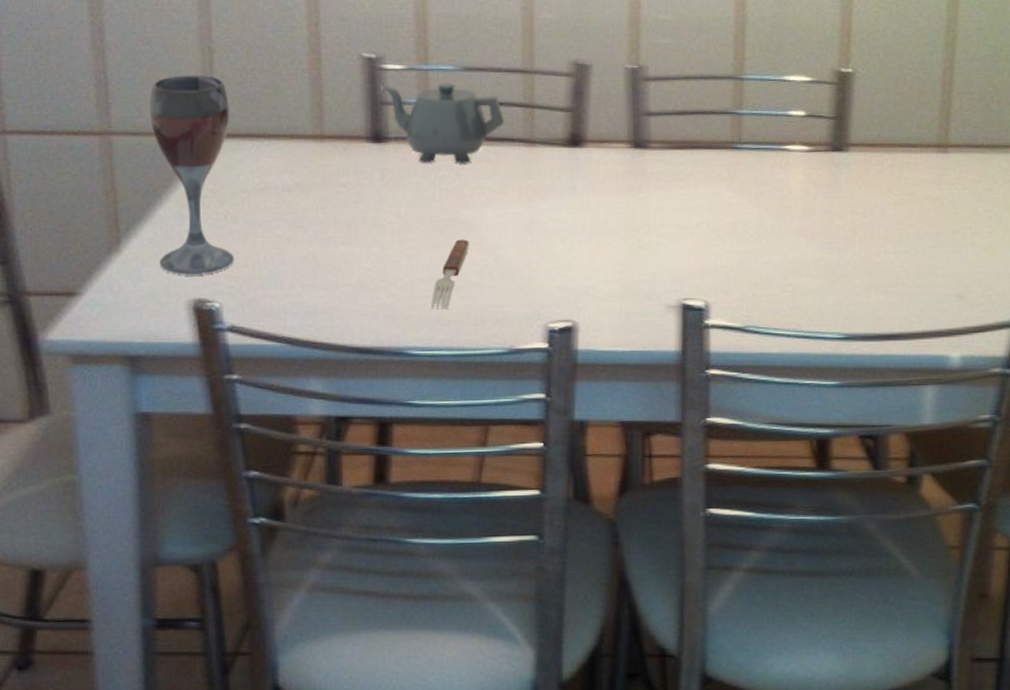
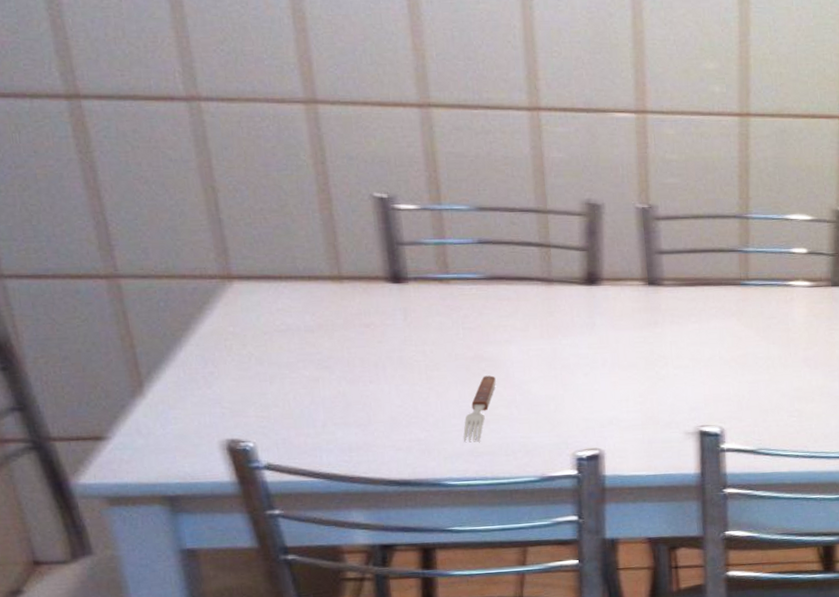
cup: present [150,75,235,275] -> none [155,215,264,417]
teapot: present [381,83,505,163] -> none [395,222,522,302]

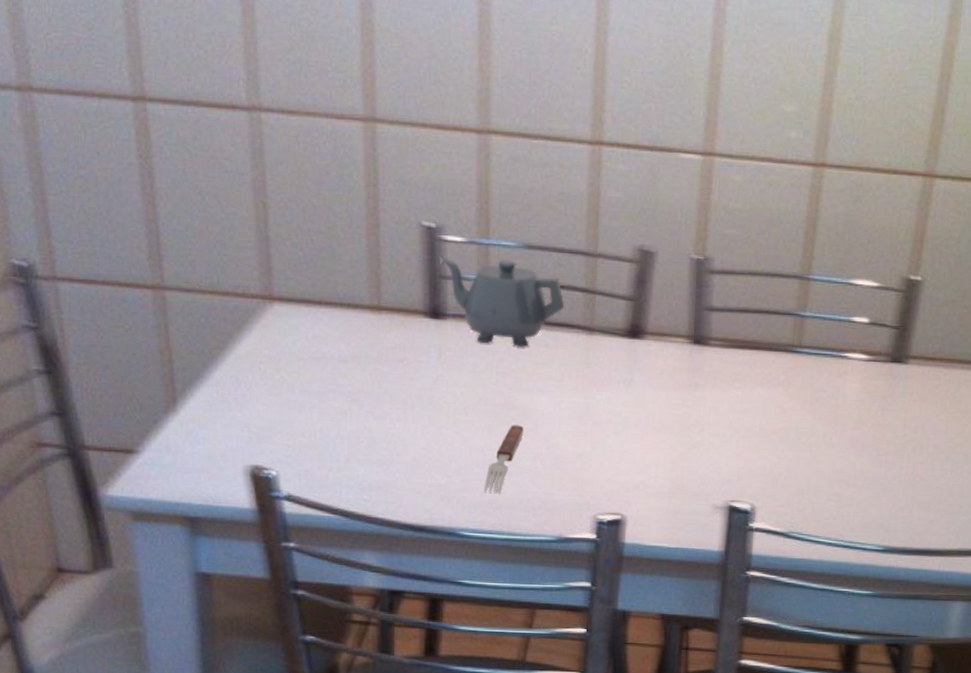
teapot: none [395,222,522,302] -> present [440,257,565,347]

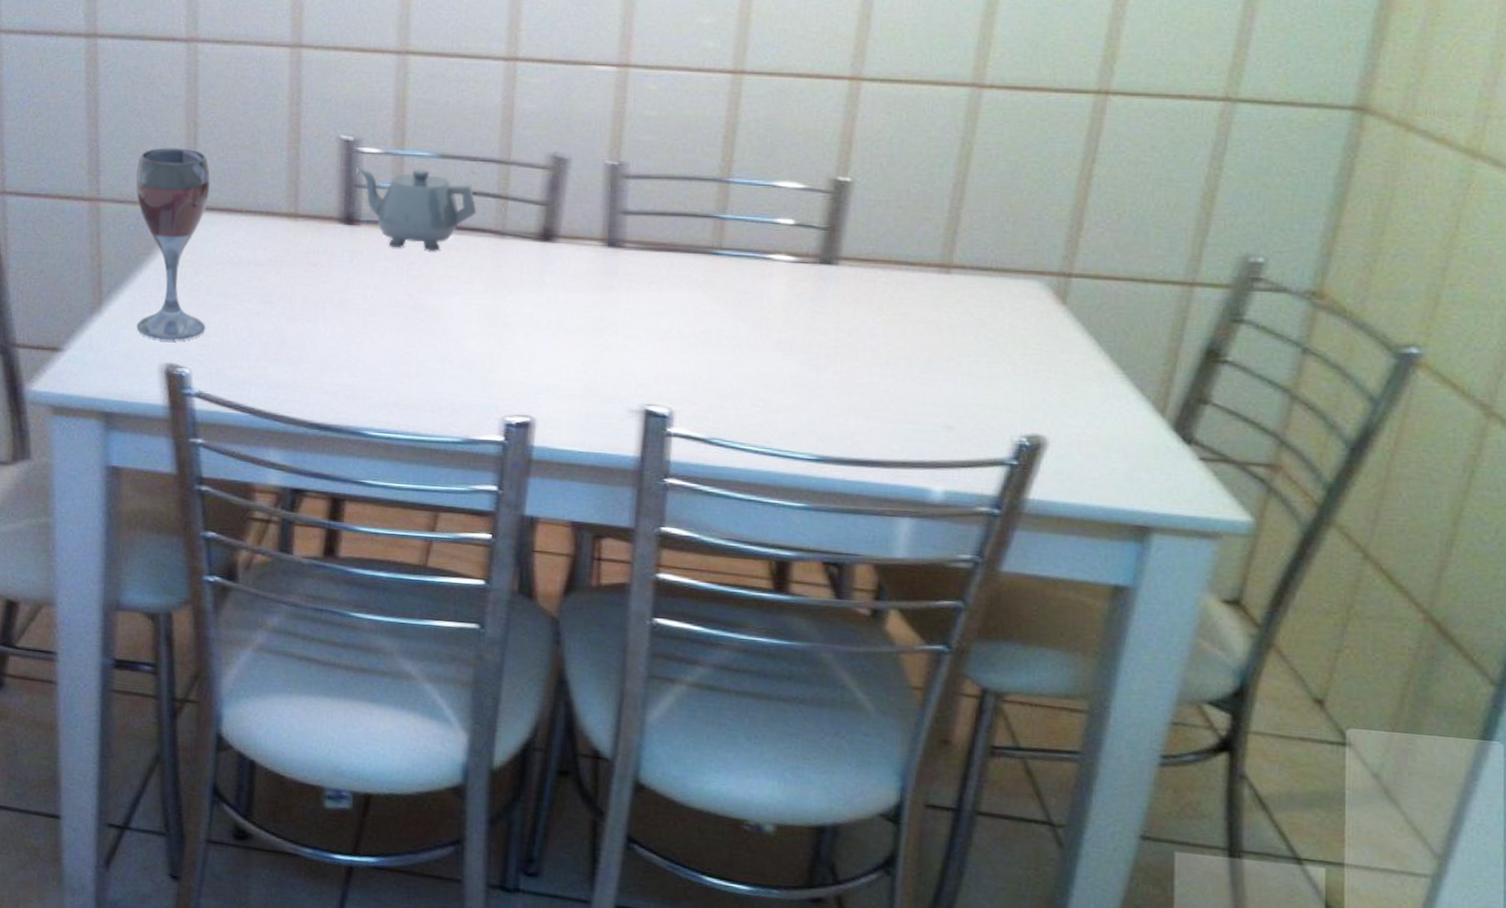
cup: none [203,231,291,441] -> present [136,148,211,341]
fork: present [485,425,524,494] -> none [391,326,433,394]

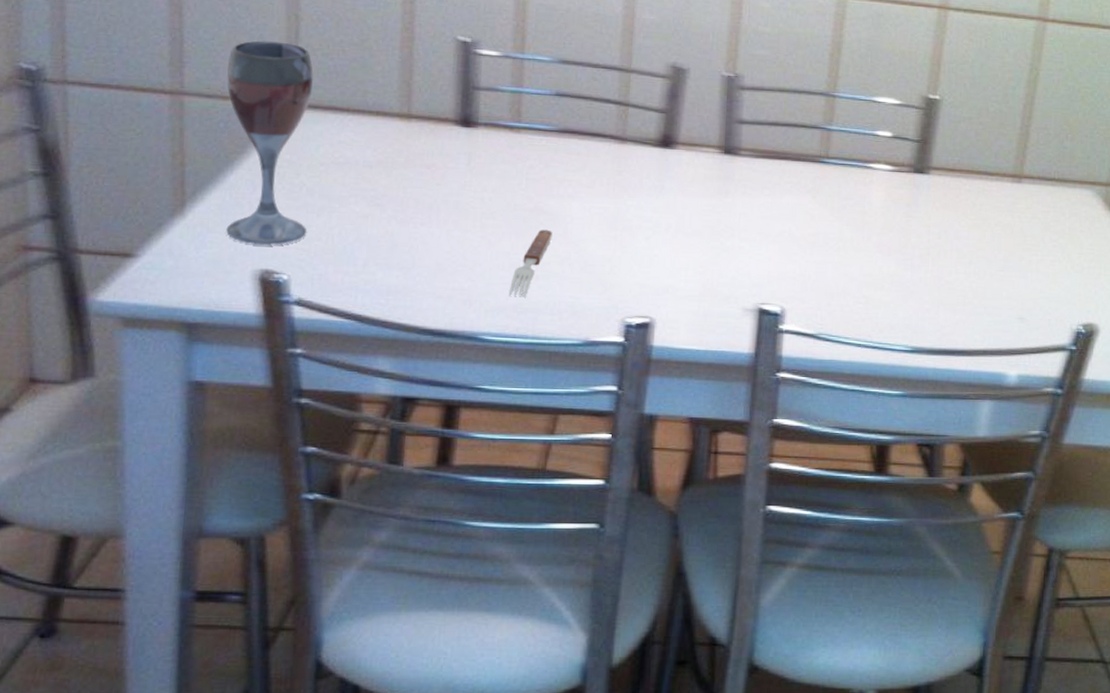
teapot: present [356,168,477,251] -> none [474,70,598,155]
fork: none [391,326,433,394] -> present [509,229,552,298]

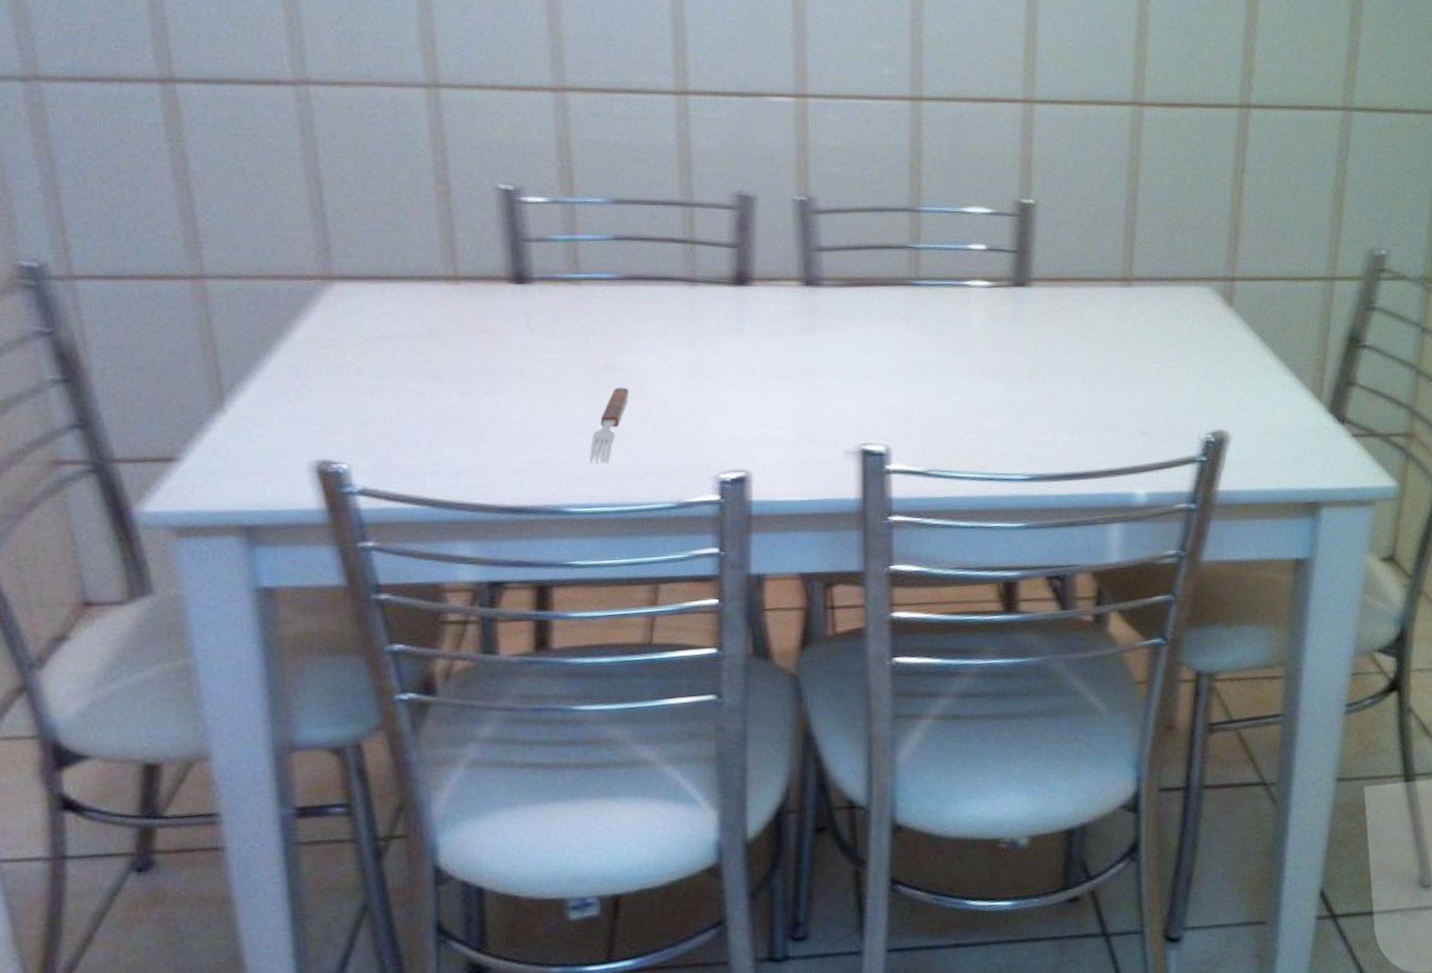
cup: present [226,40,314,245] -> none [249,209,362,435]

